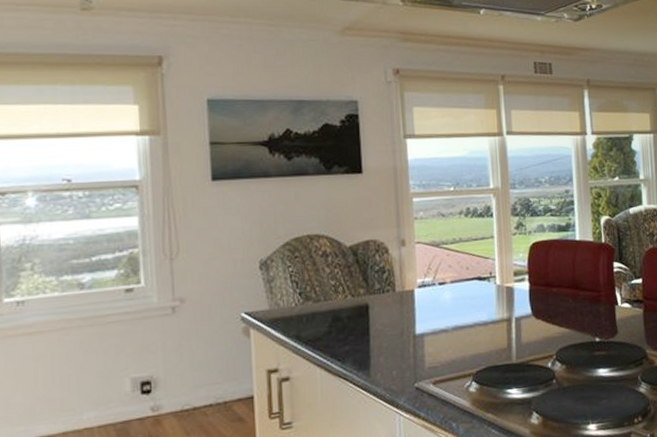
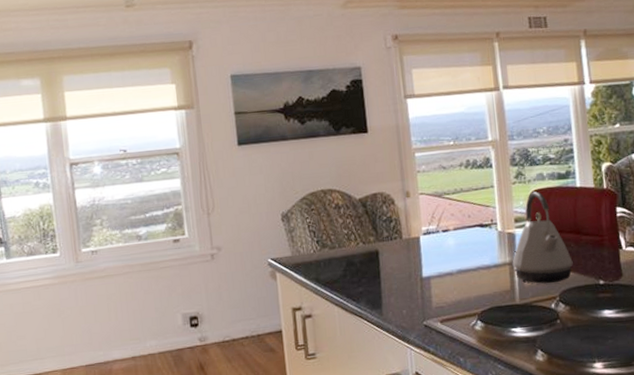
kettle: none [510,243,571,341] -> present [512,191,573,284]

